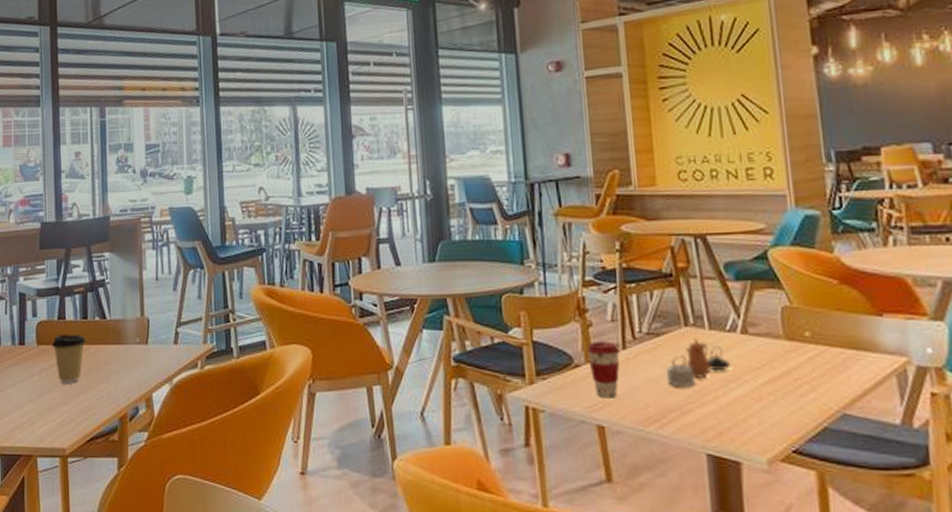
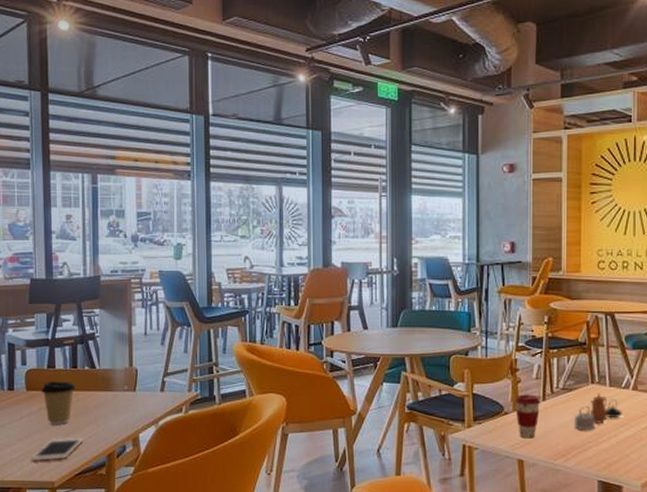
cell phone: none [42,397,96,424] -> present [31,437,84,461]

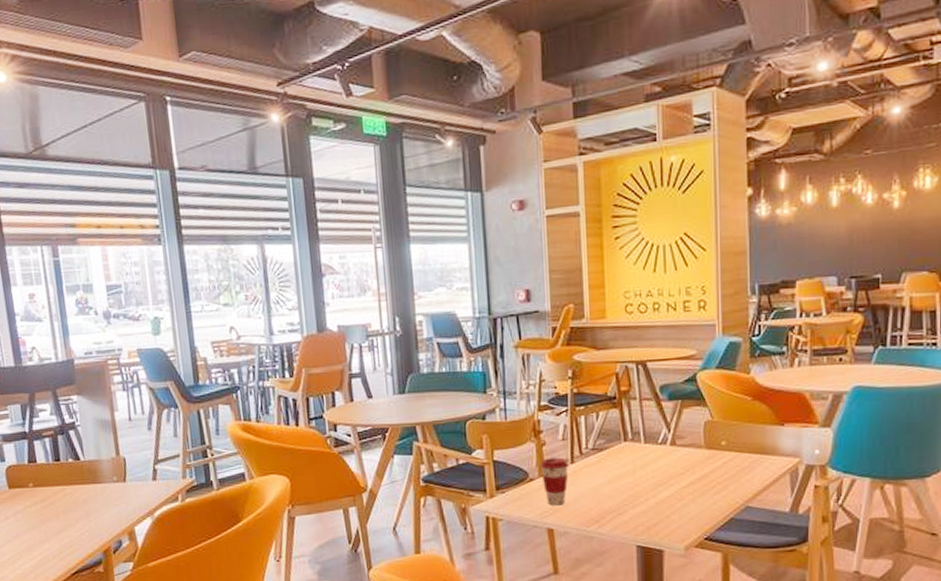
cell phone: present [31,437,84,461] -> none [22,534,77,562]
coffee cup: present [41,381,75,425] -> none [24,476,61,523]
teapot: present [574,393,623,431] -> none [606,451,661,493]

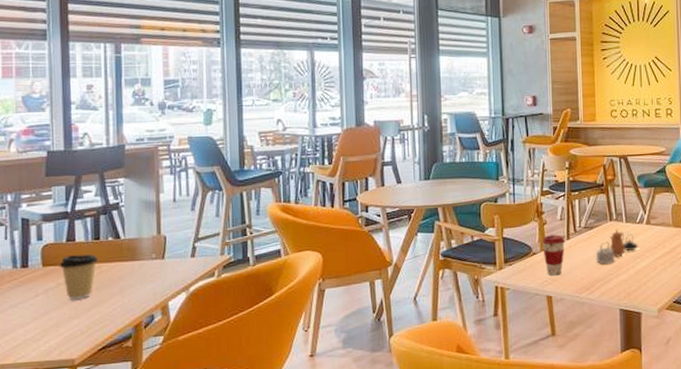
coffee cup: none [24,476,61,523] -> present [59,254,98,300]
teapot: none [606,451,661,493] -> present [595,229,639,265]

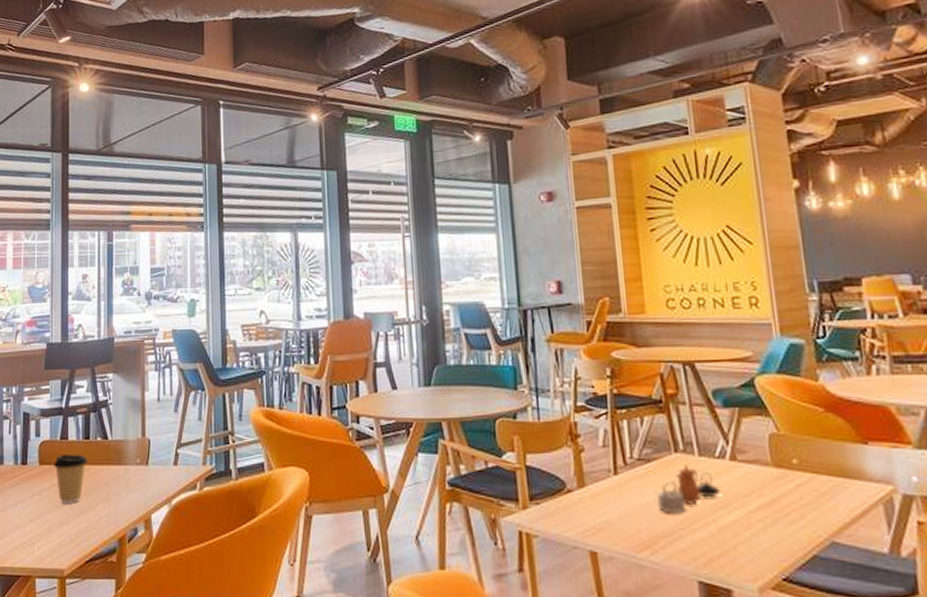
coffee cup: present [542,234,566,276] -> none [579,466,613,524]

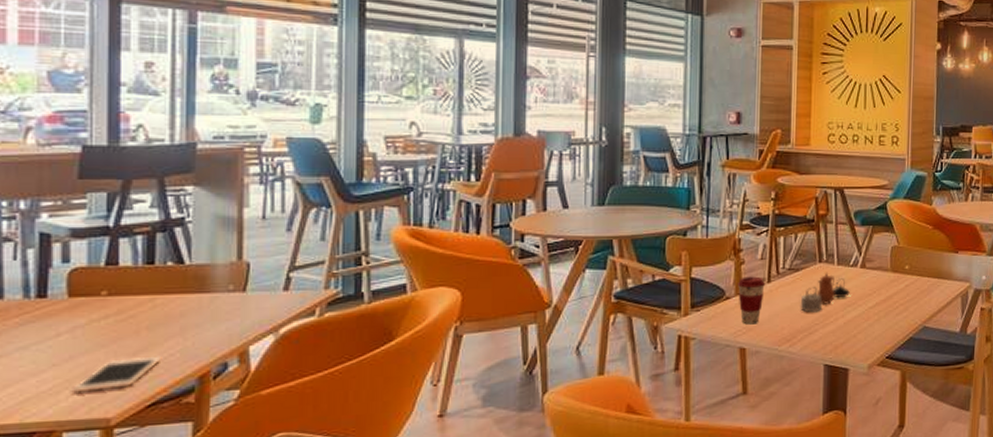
cell phone: none [42,518,95,545] -> present [73,355,162,392]
coffee cup: present [53,453,87,503] -> none [93,282,150,341]
coffee cup: none [579,466,613,524] -> present [738,276,766,325]

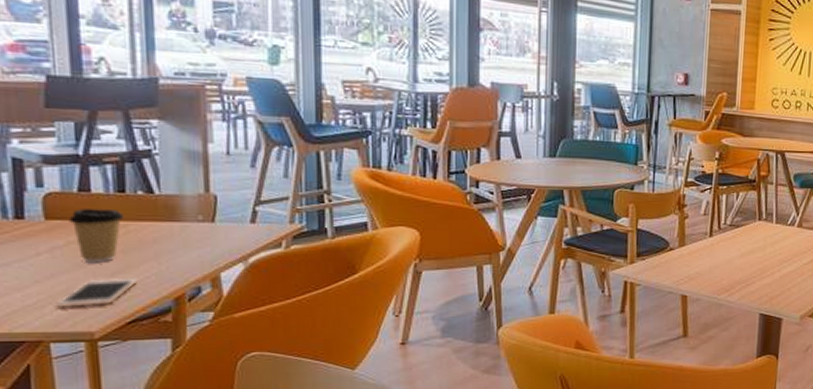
coffee cup: none [93,282,150,341] -> present [68,208,123,262]
coffee cup: present [738,276,766,325] -> none [681,230,708,274]
teapot: present [800,272,851,313] -> none [739,229,788,266]

